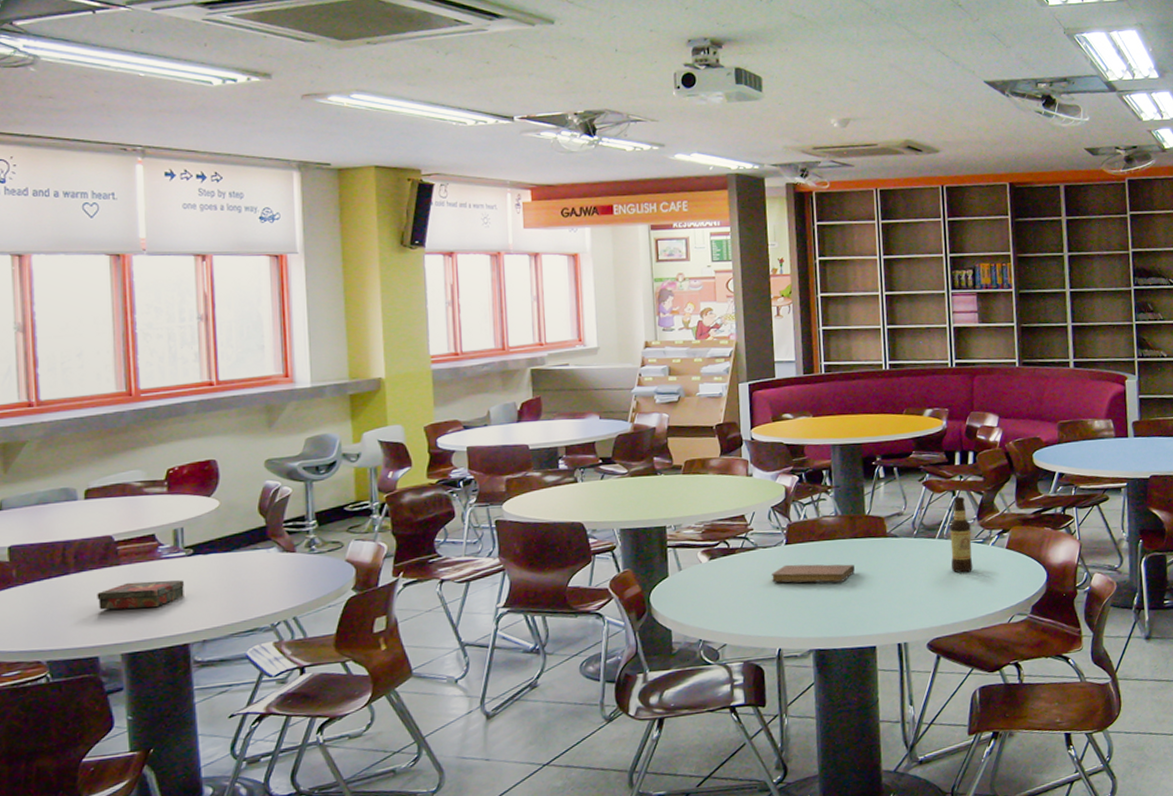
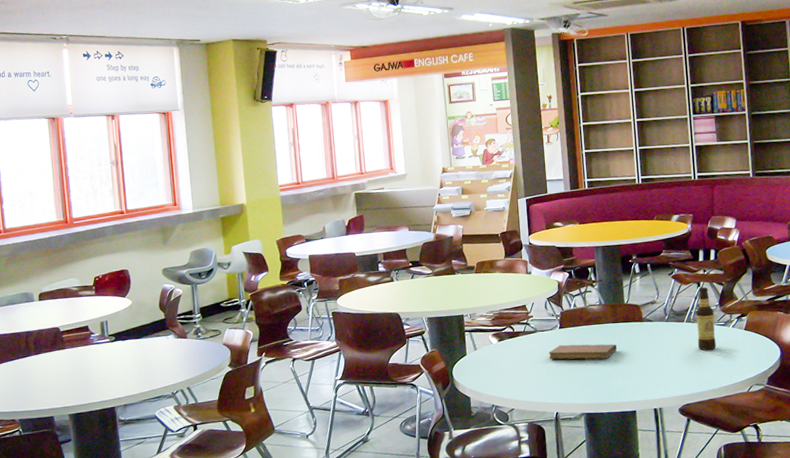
book: present [97,580,184,610] -> none [50,360,110,382]

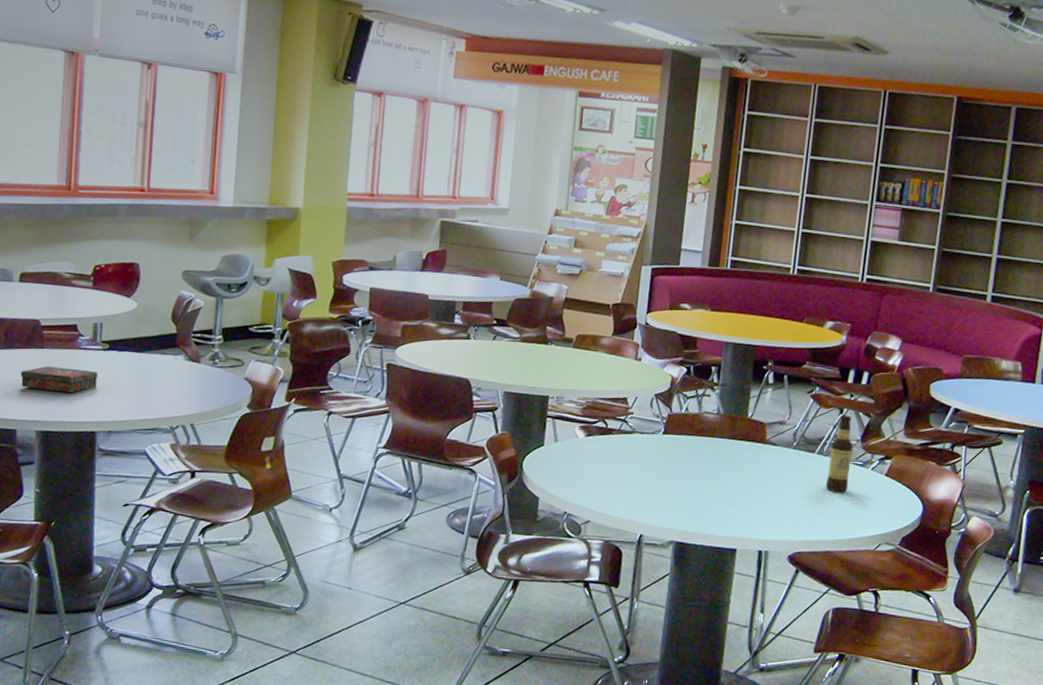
book: none [50,360,110,382] -> present [20,366,98,393]
notebook: present [549,344,617,360] -> none [644,454,728,480]

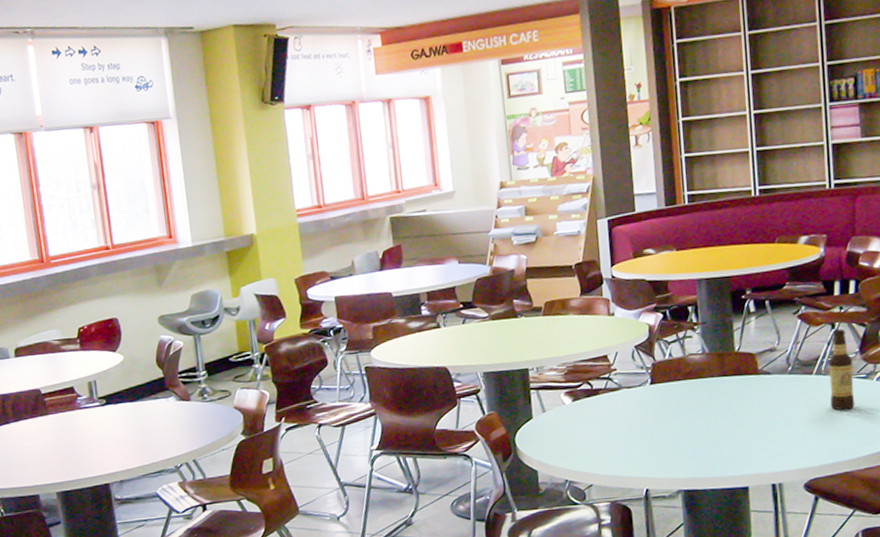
book: present [20,366,98,393] -> none [32,427,102,455]

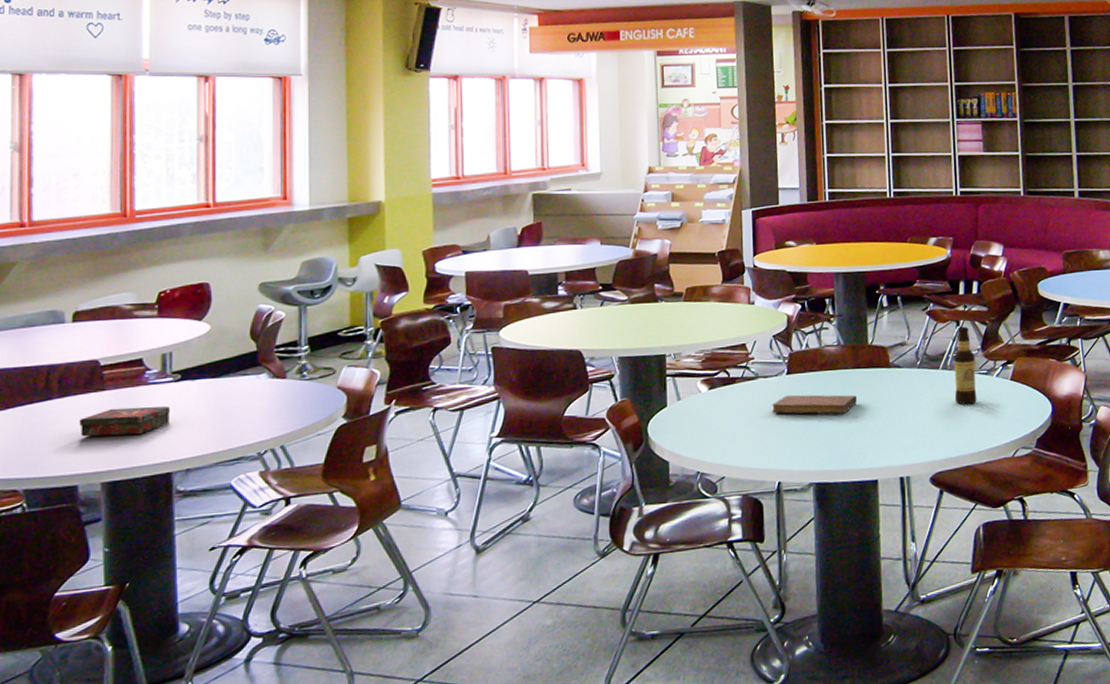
book: none [32,427,102,455] -> present [79,406,170,437]
notebook: none [637,403,724,423] -> present [772,394,857,414]

